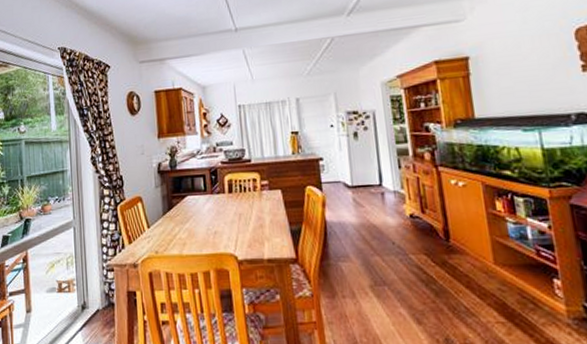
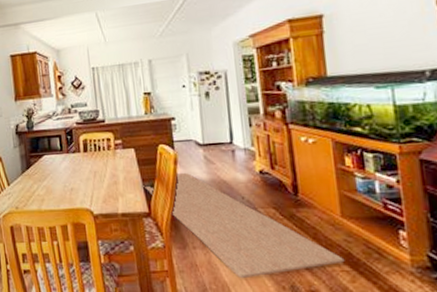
rug: none [289,215,500,331] -> present [142,172,345,279]

